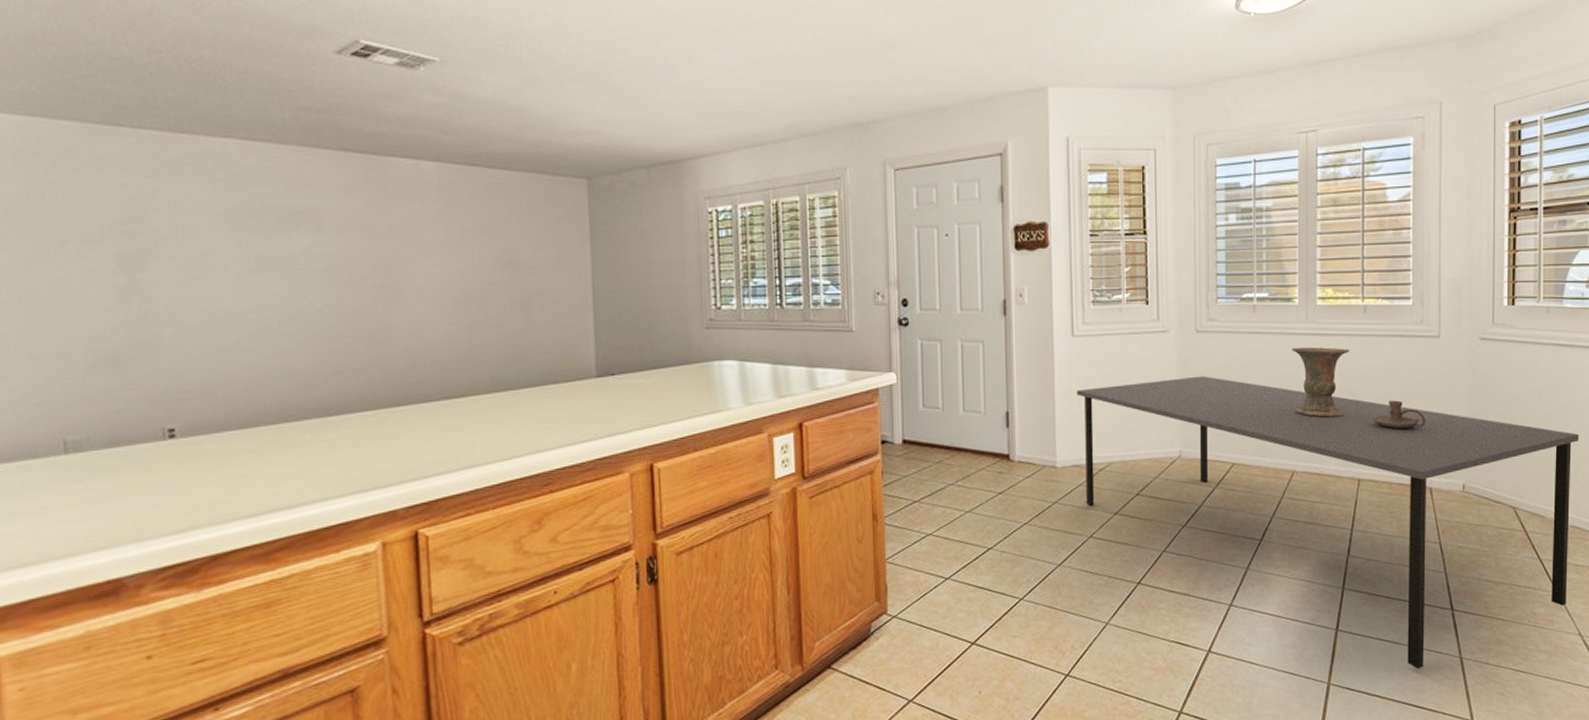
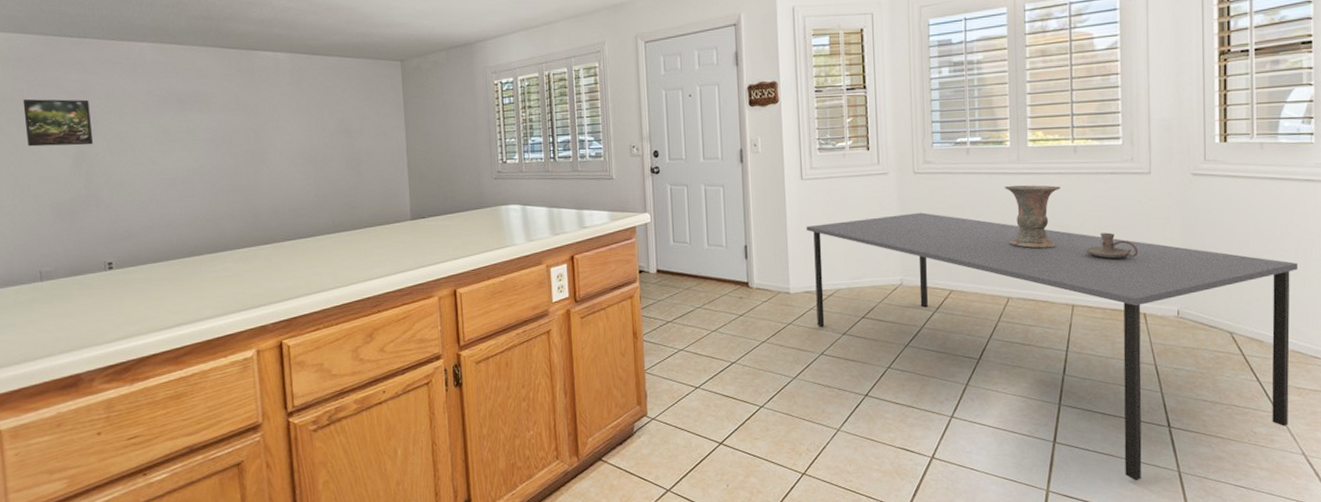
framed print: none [43,206,151,272] -> present [22,98,94,147]

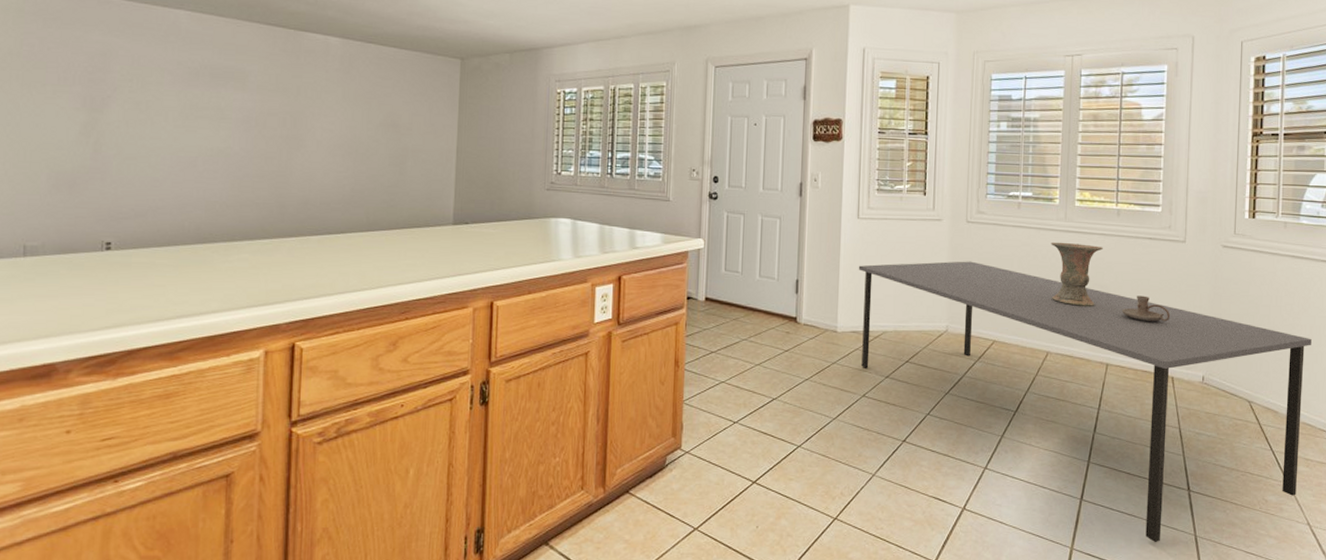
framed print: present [22,98,94,147] -> none [30,55,109,113]

